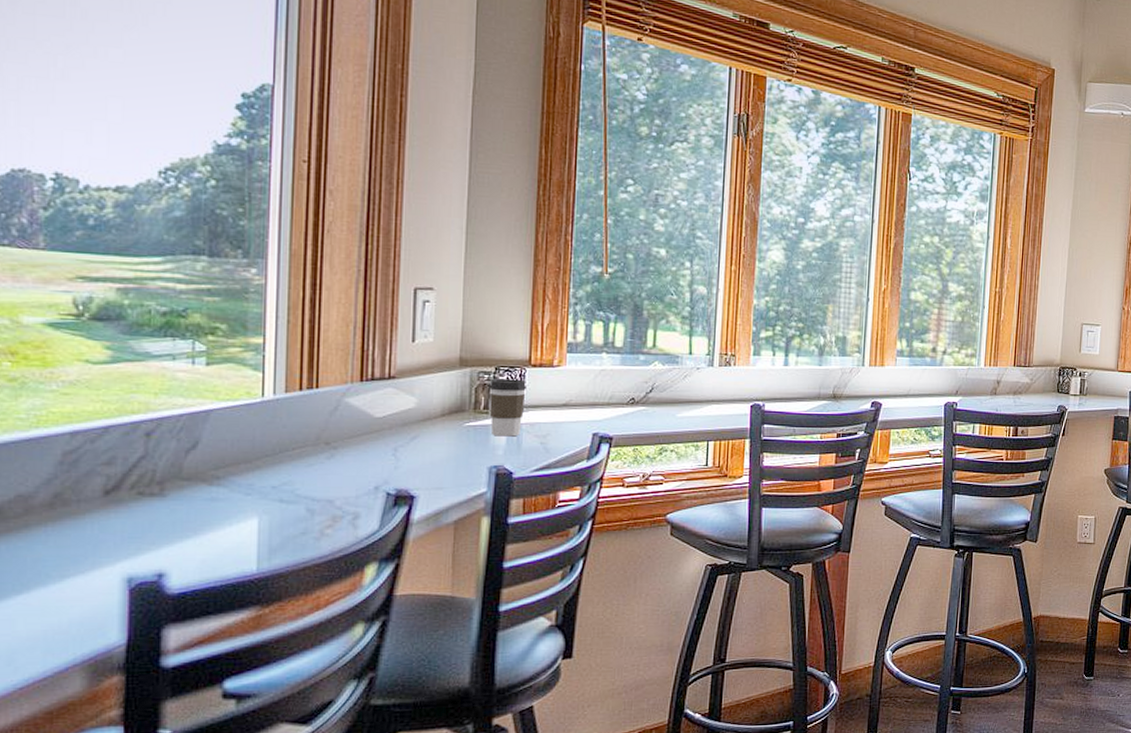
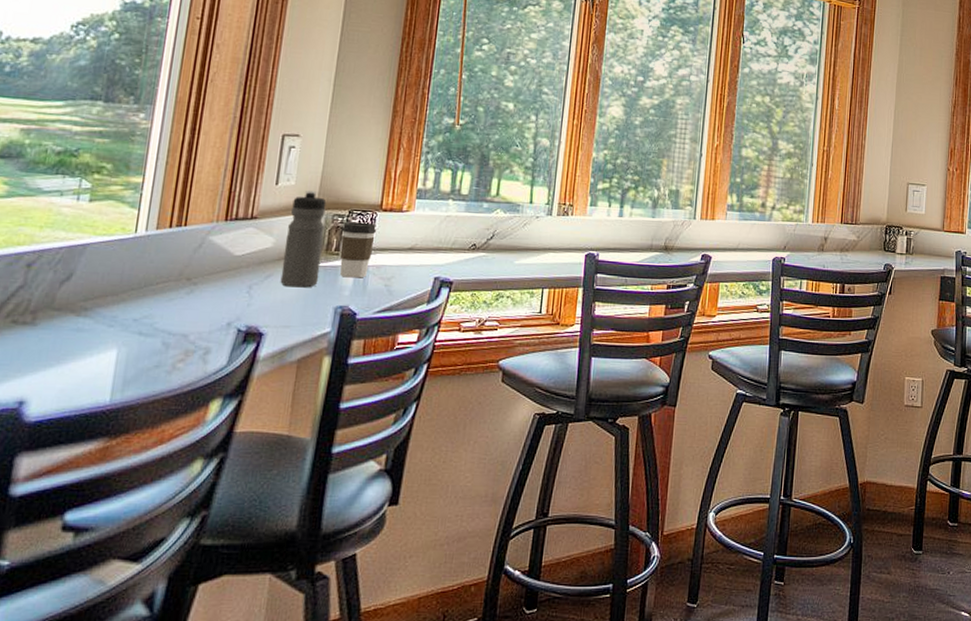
water bottle: none [427,347,471,448] -> present [280,191,327,288]

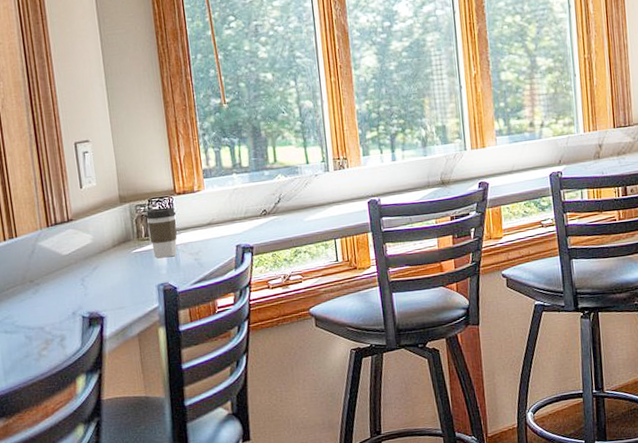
water bottle: present [280,191,327,288] -> none [98,188,138,275]

